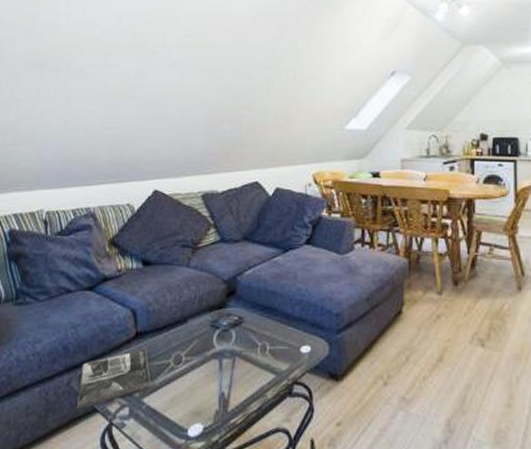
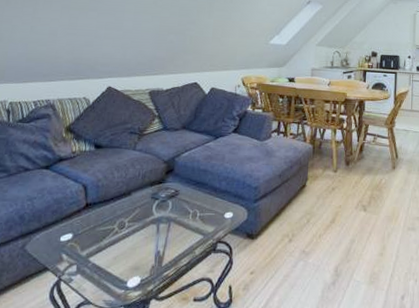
magazine: present [76,349,151,409] -> none [28,217,98,268]

